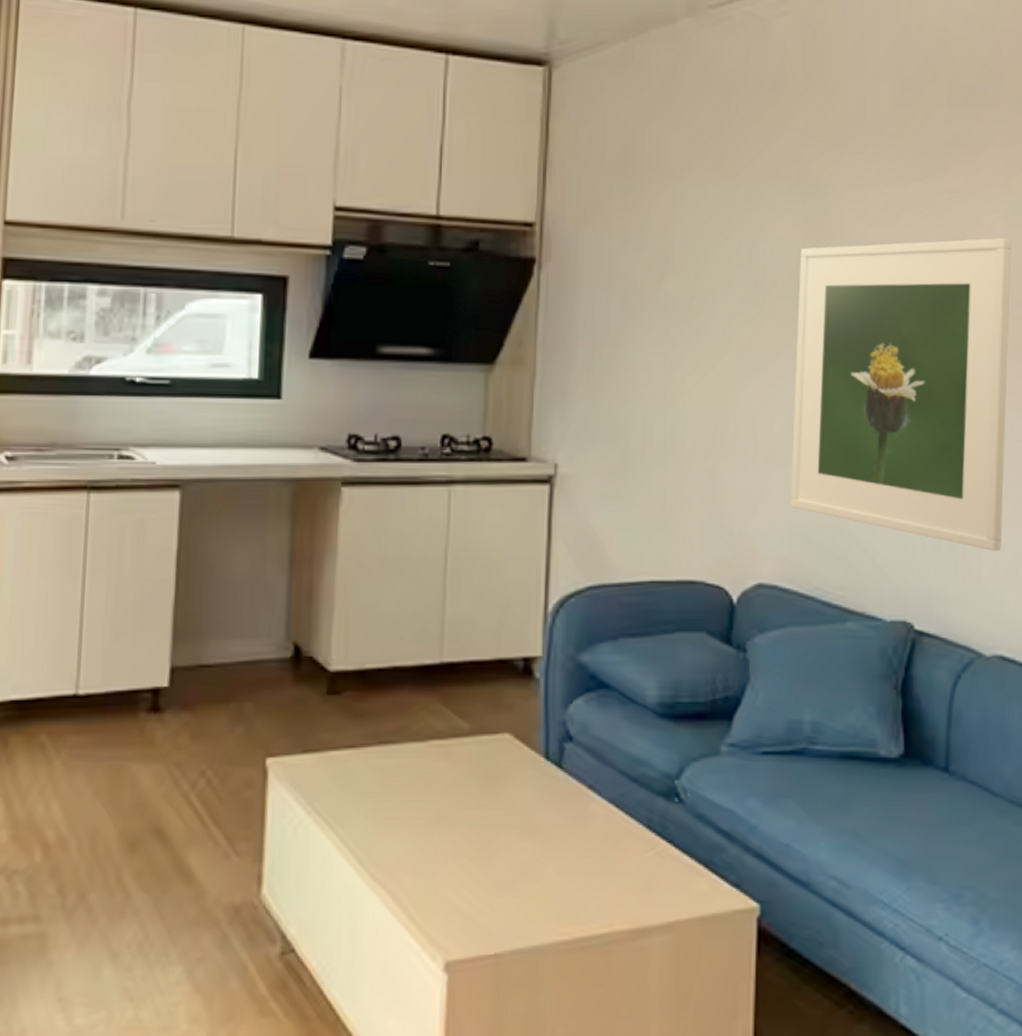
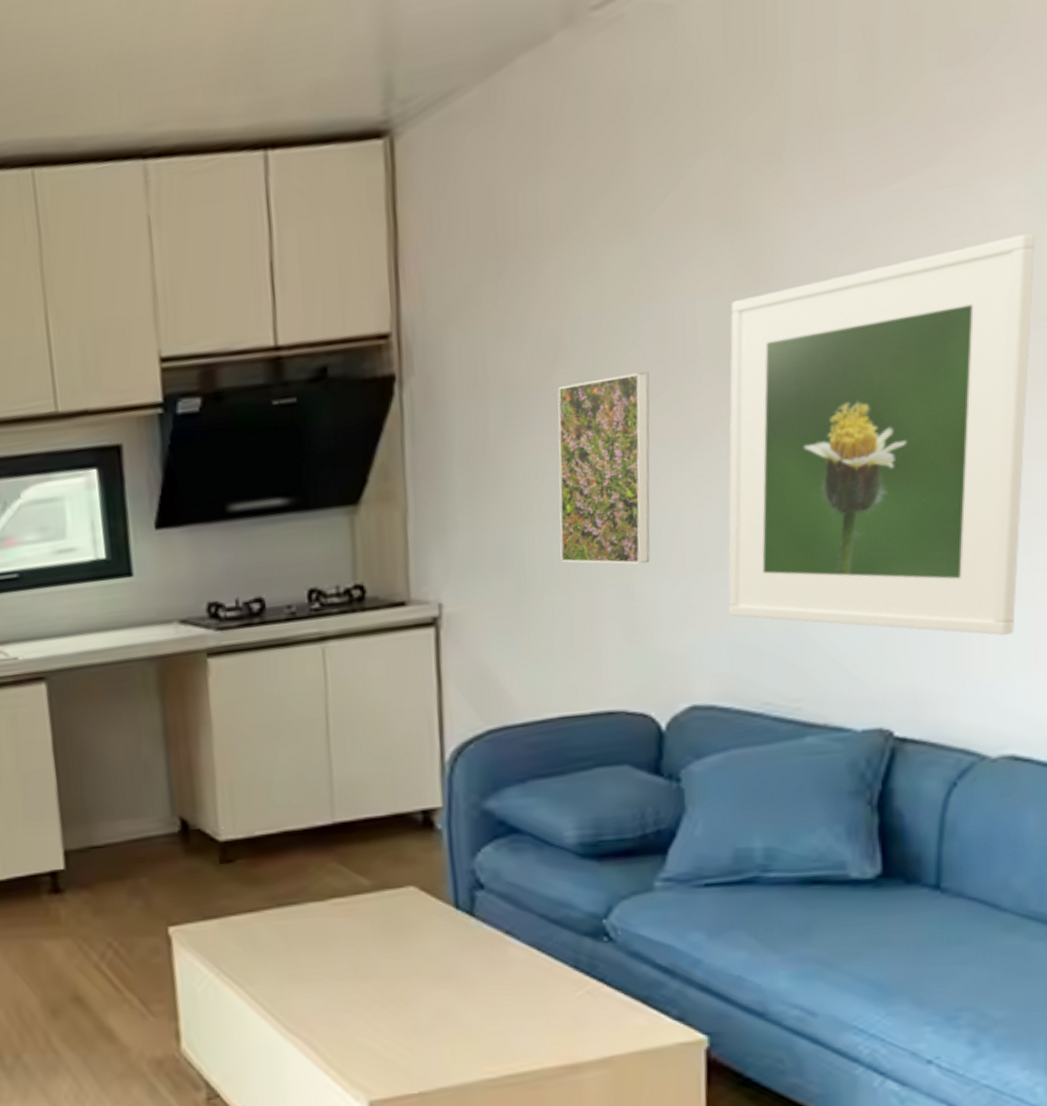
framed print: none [660,291,737,452] -> present [557,371,650,564]

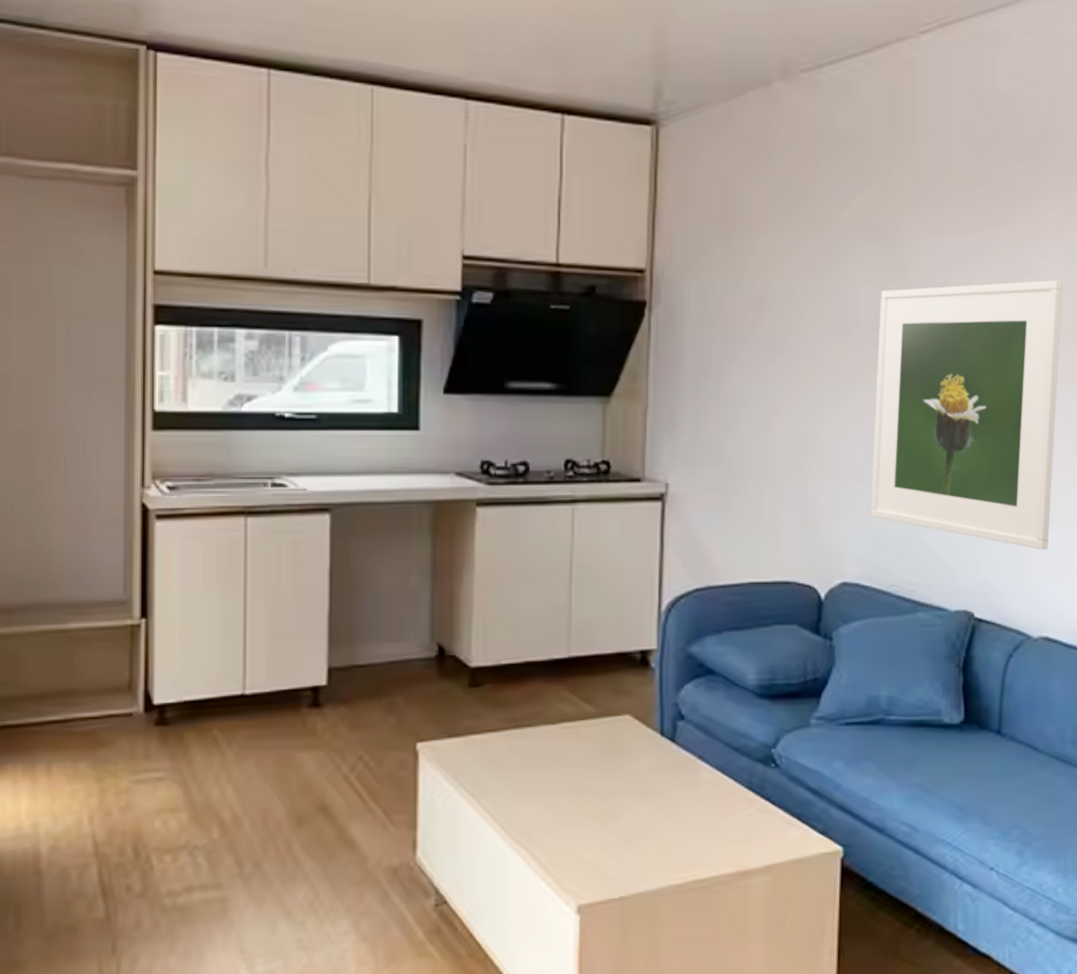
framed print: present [557,371,650,564] -> none [758,329,825,470]

